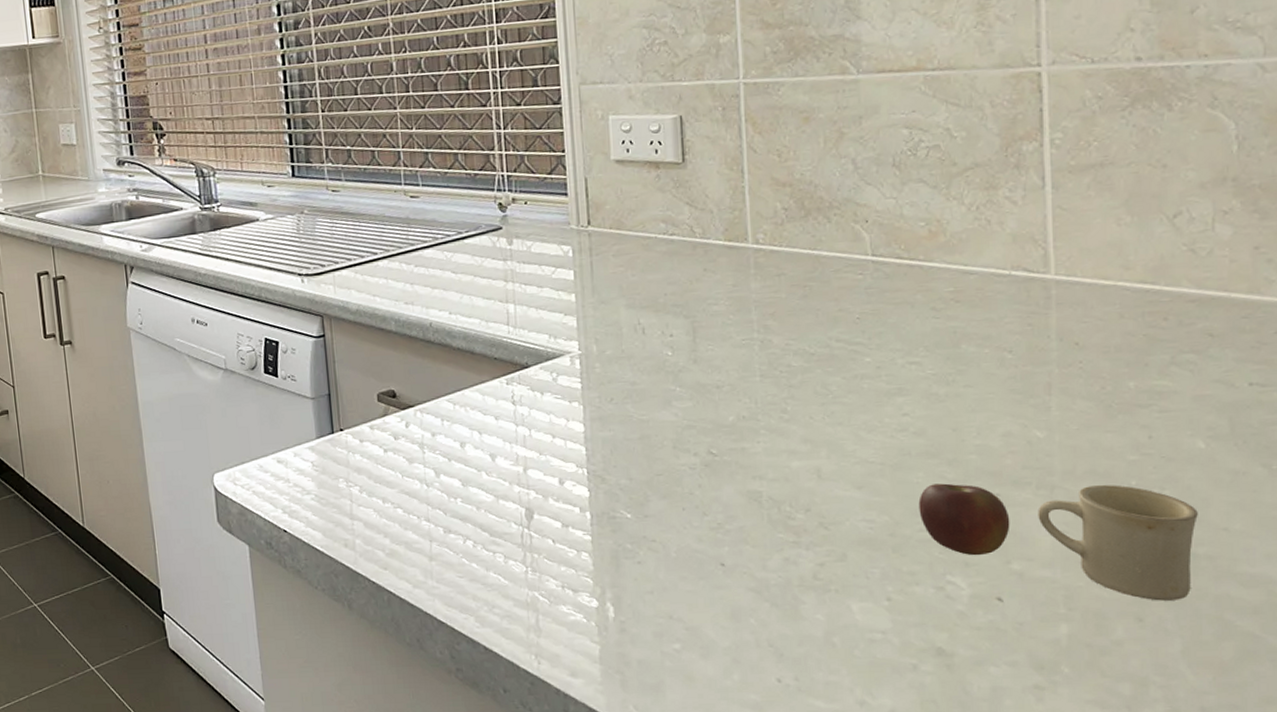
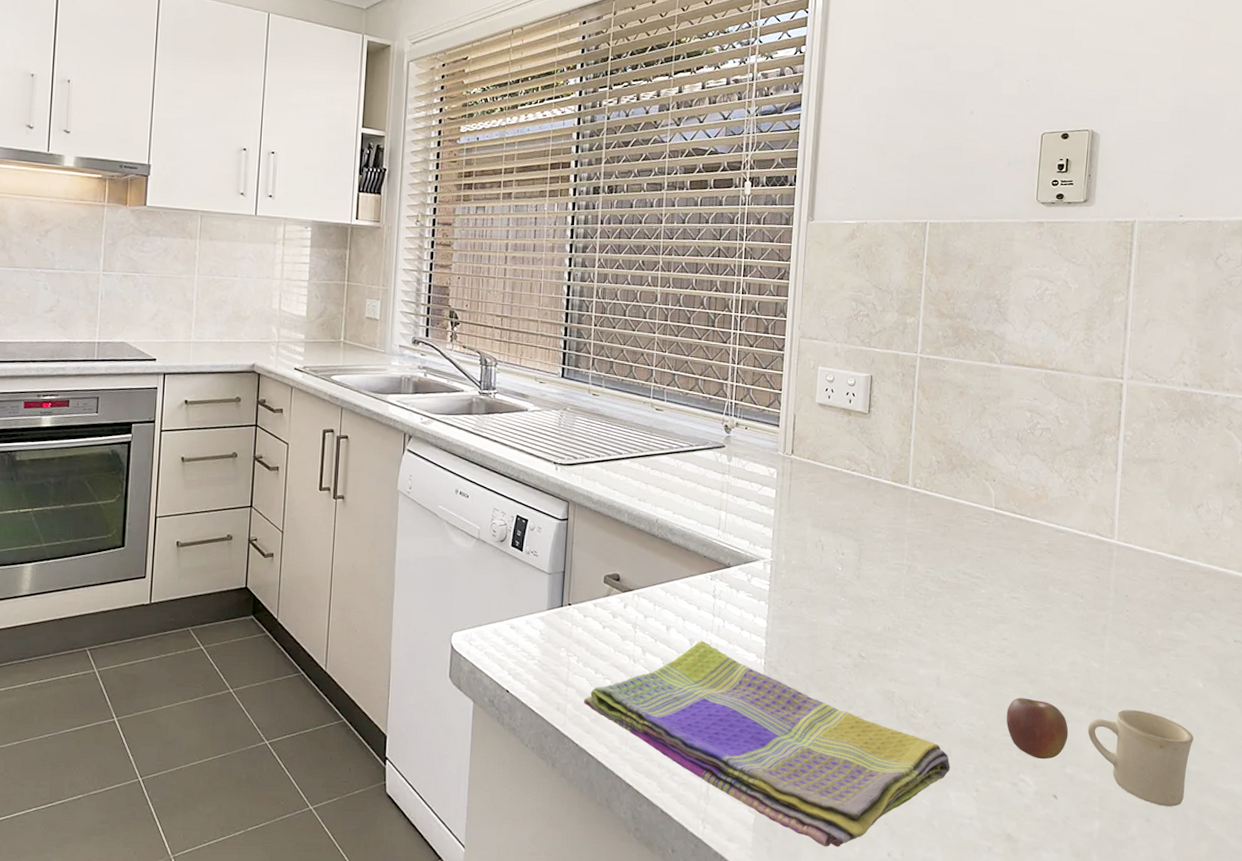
dish towel: none [374,454,849,676] -> present [584,640,950,847]

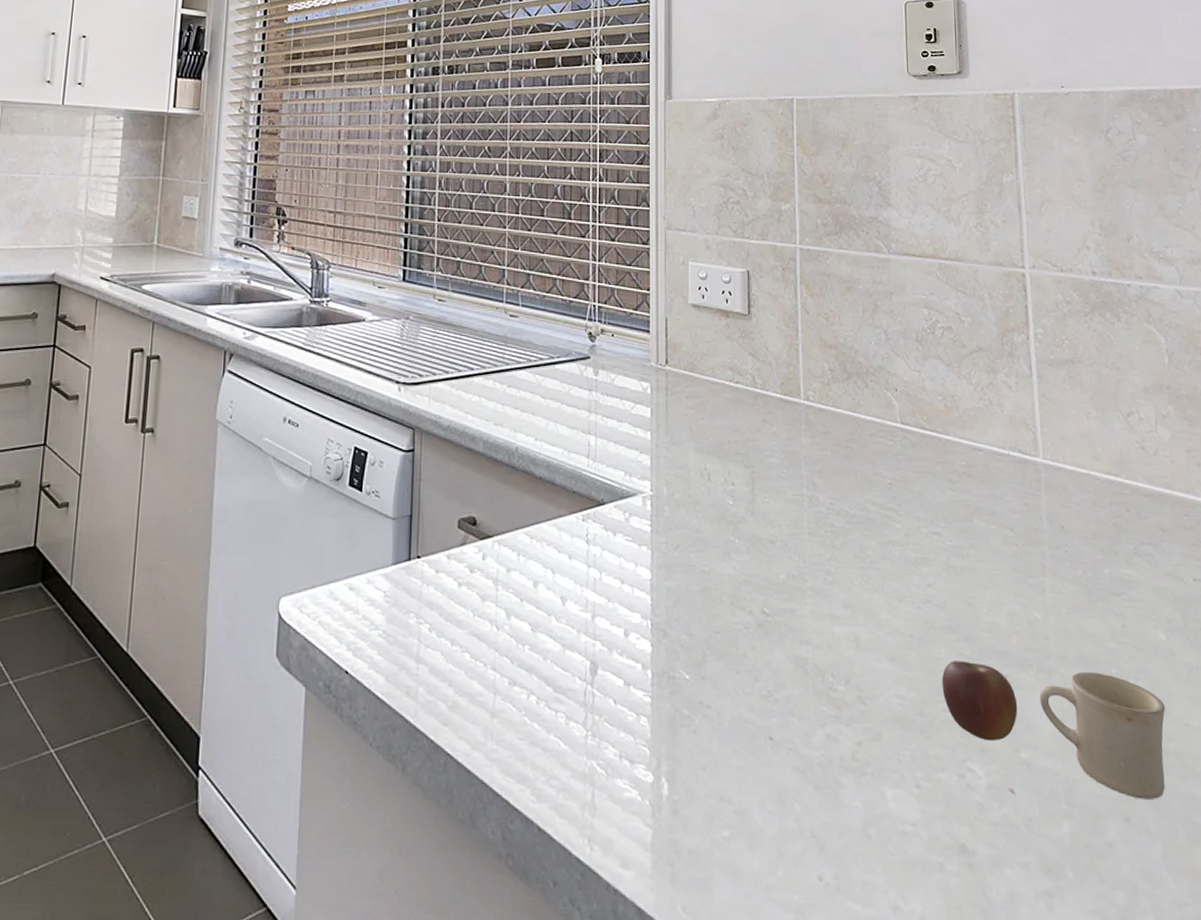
dish towel: present [584,640,950,847] -> none [439,598,883,871]

